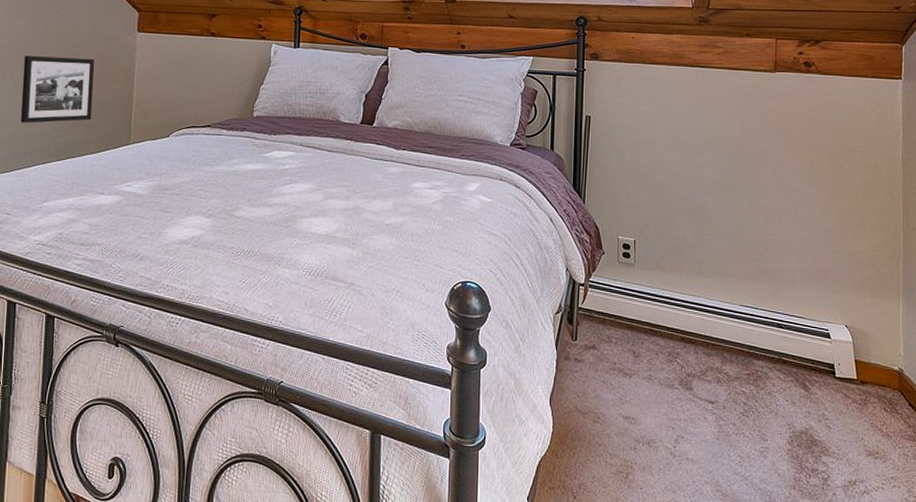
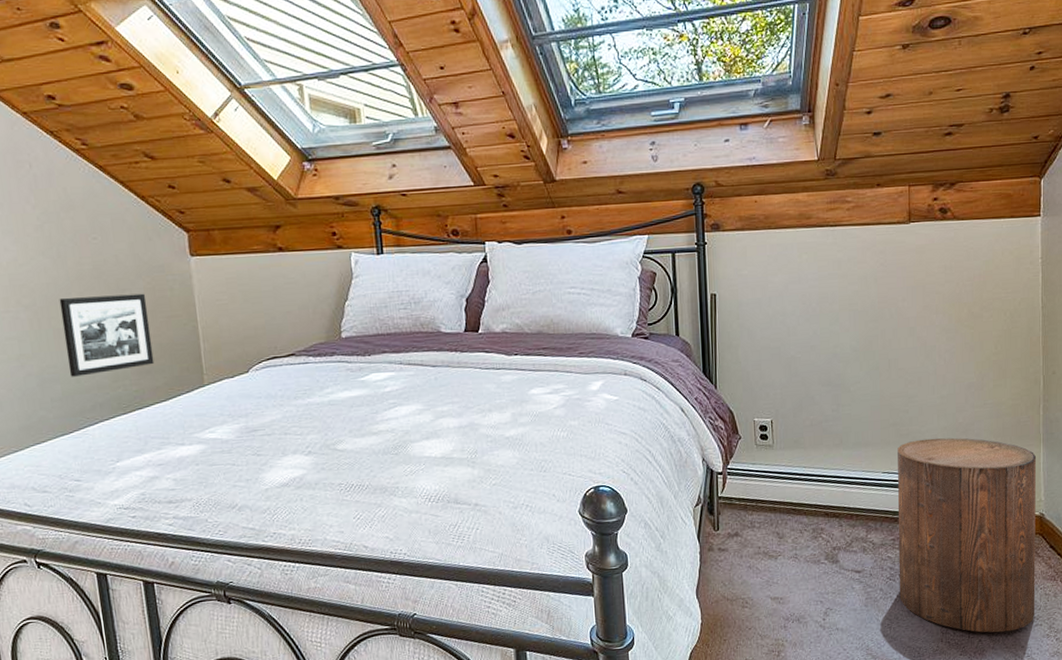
stool: none [752,277,896,489] -> present [897,437,1037,633]

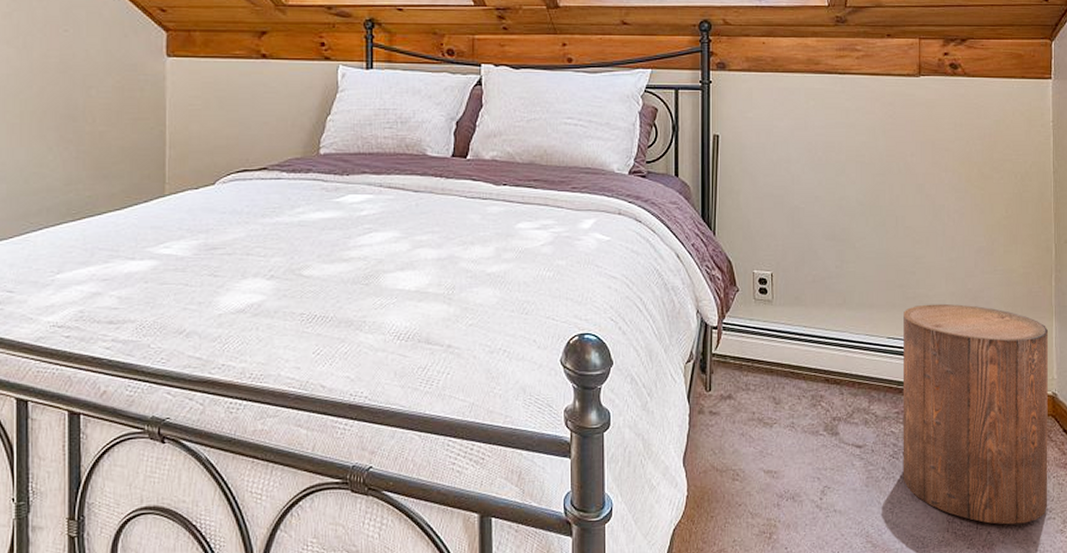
picture frame: present [59,293,155,377] -> none [18,92,113,177]

